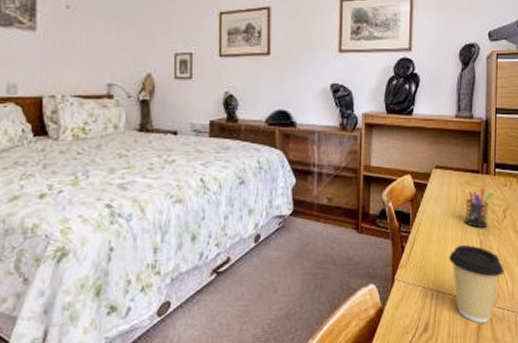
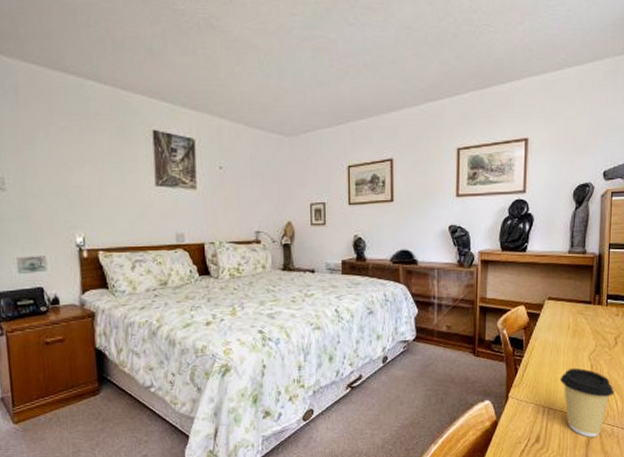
pen holder: present [465,186,494,229] -> none [576,316,606,354]

